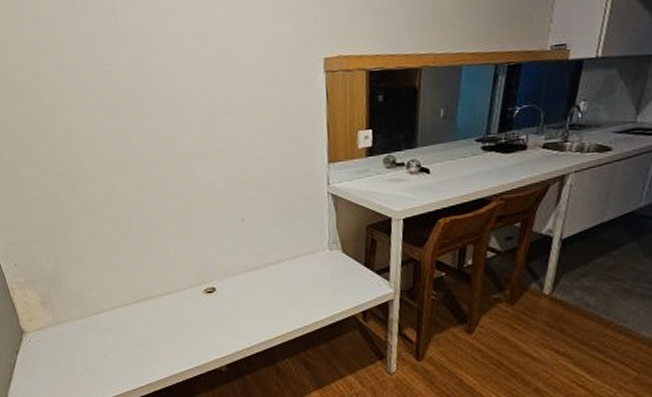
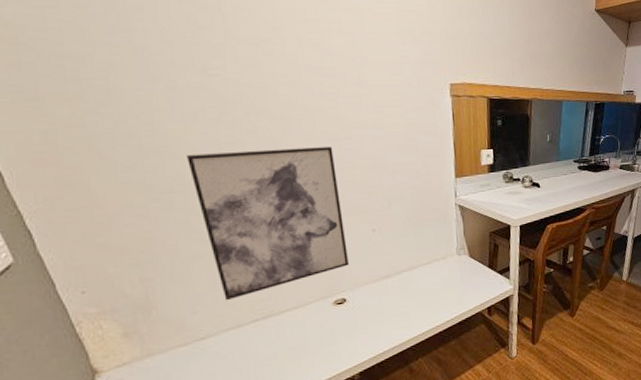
wall art: none [87,134,218,281] -> present [187,147,349,301]

